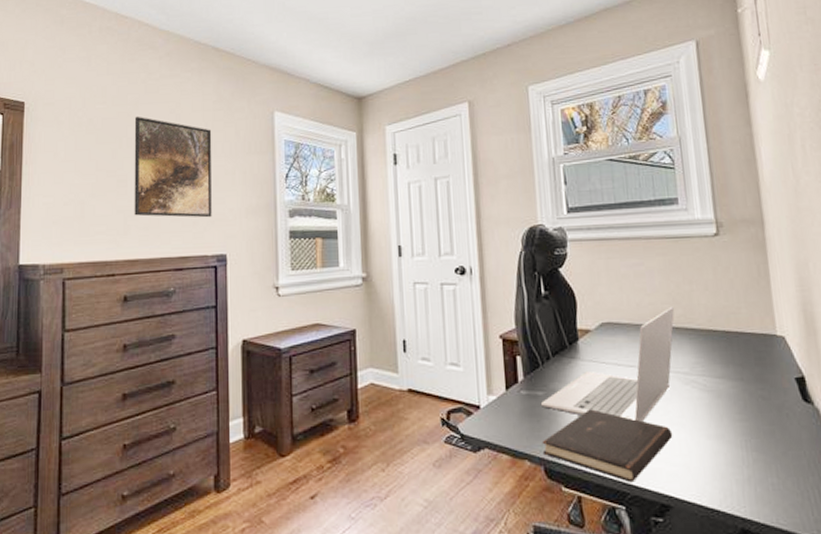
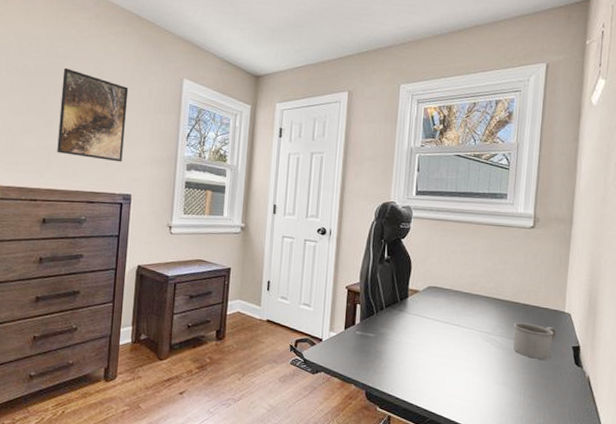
laptop: present [540,306,674,422] -> none [370,280,488,366]
hardcover book: present [542,409,673,483] -> none [366,351,470,410]
mug: none [716,354,772,400] -> present [513,322,557,360]

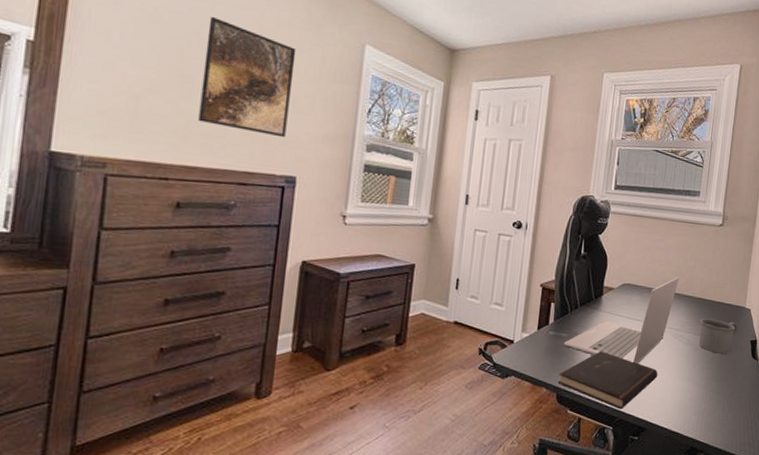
hardcover book: none [366,351,470,410] -> present [557,351,658,409]
laptop: none [370,280,488,366] -> present [563,277,679,364]

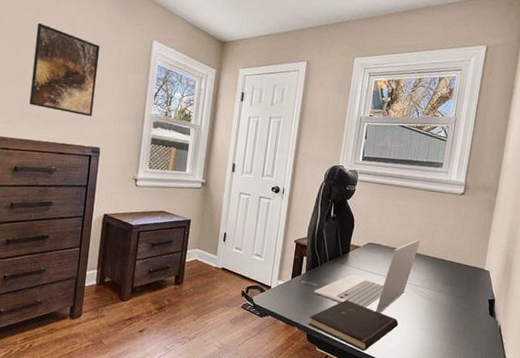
mug: present [699,318,738,354] -> none [438,277,476,310]

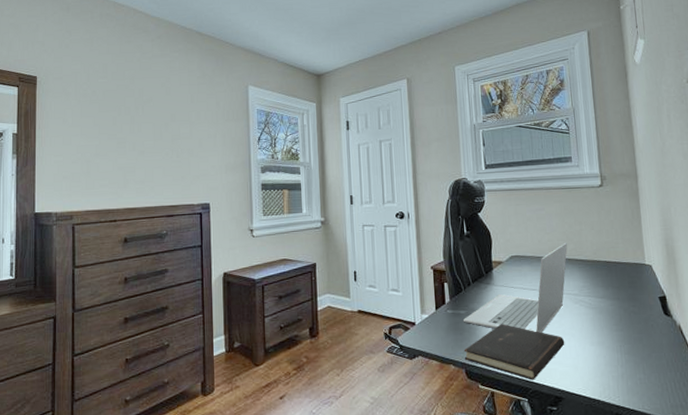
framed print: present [29,22,100,117] -> none [131,88,197,173]

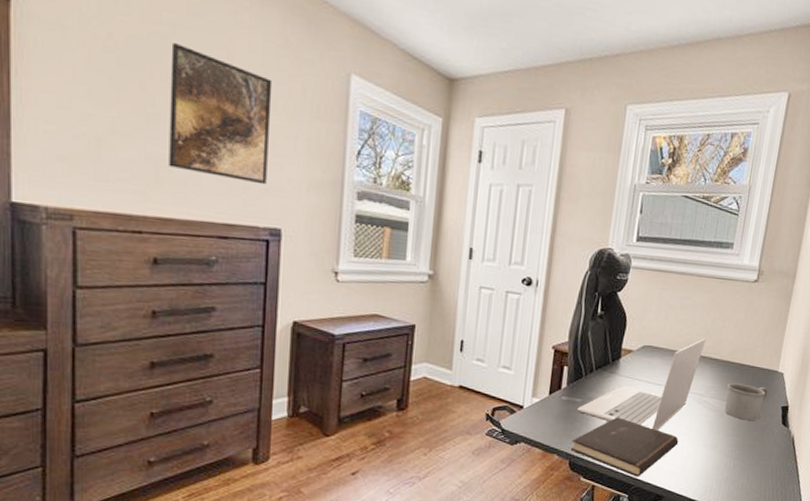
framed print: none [131,88,197,173] -> present [169,42,273,185]
mug: none [599,279,642,314] -> present [725,383,768,421]

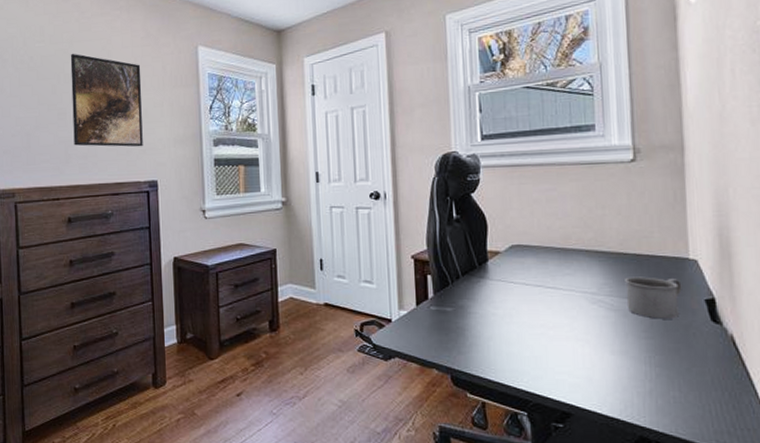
hardcover book: present [570,417,679,477] -> none [449,325,577,392]
laptop: present [576,338,706,430] -> none [449,230,585,337]

